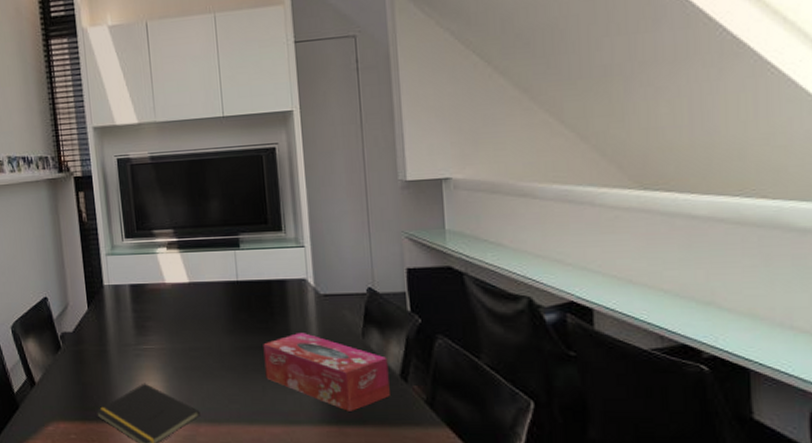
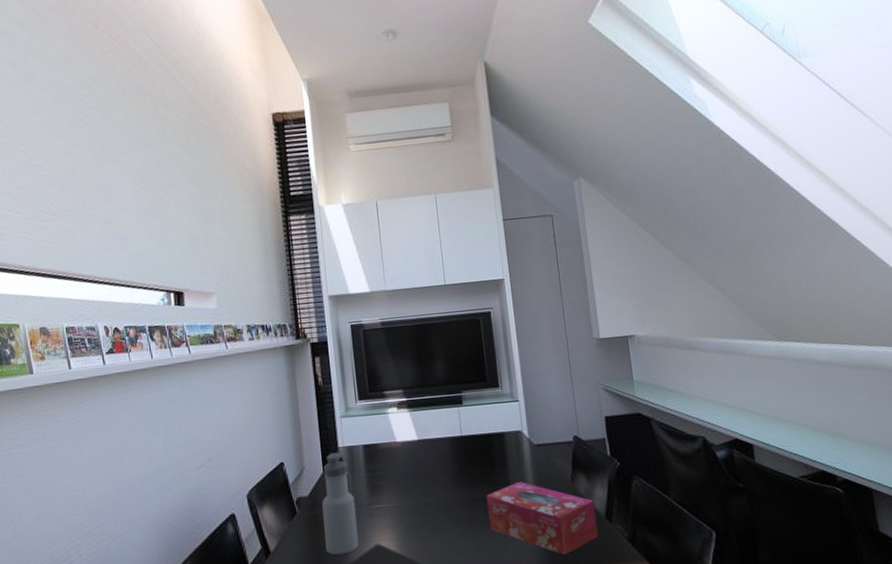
water bottle: none [87,290,125,392] -> present [322,452,359,556]

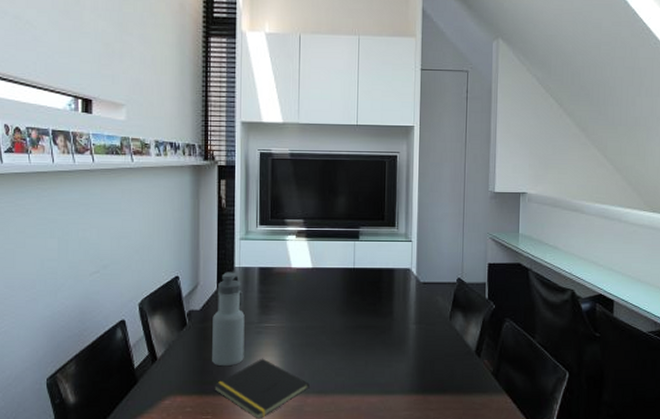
tissue box: present [486,482,598,555] -> none [369,315,467,382]

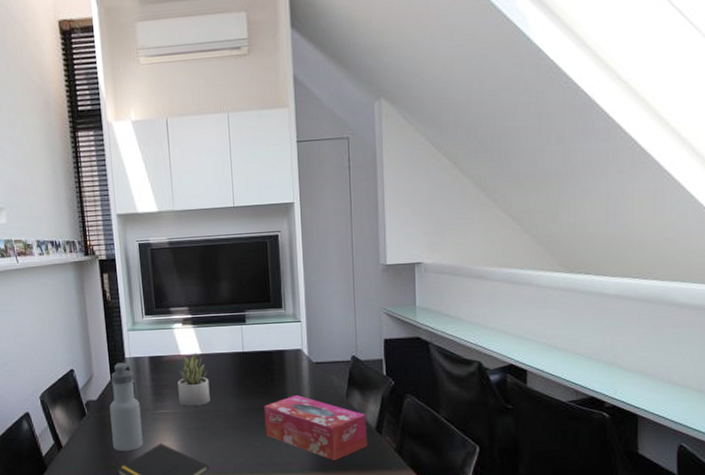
succulent plant: none [285,266,318,321] -> present [178,352,210,406]
tissue box: none [369,315,467,382] -> present [264,395,367,460]

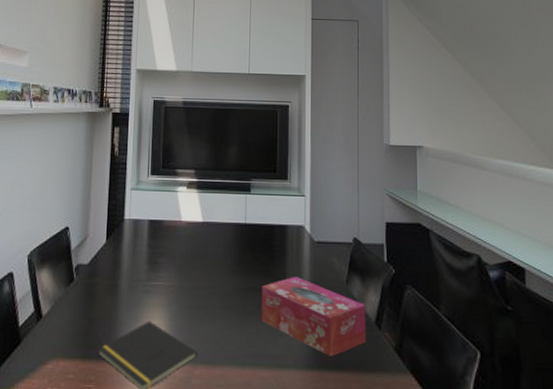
water bottle: present [109,362,143,452] -> none [97,224,133,329]
succulent plant: present [178,352,210,406] -> none [174,220,208,280]

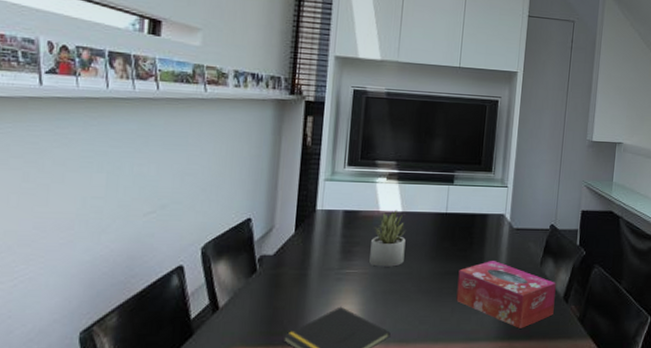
succulent plant: none [174,220,208,280] -> present [369,210,406,267]

